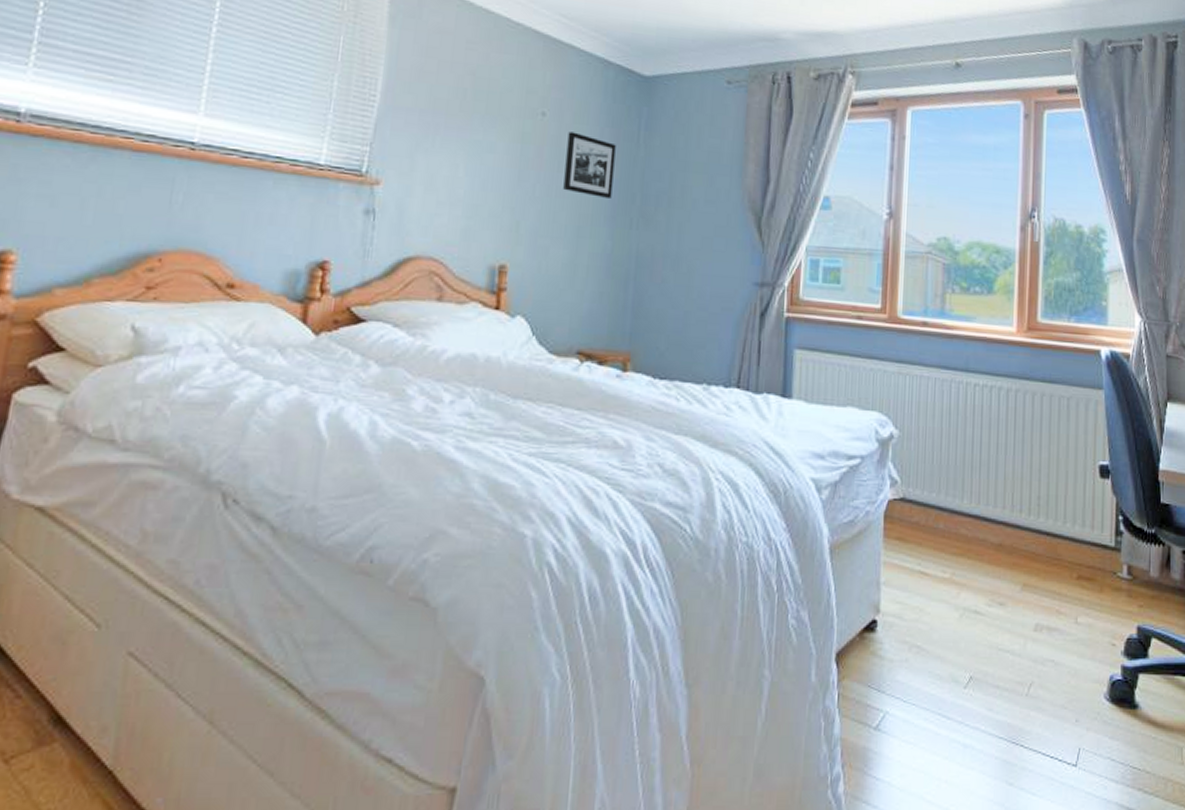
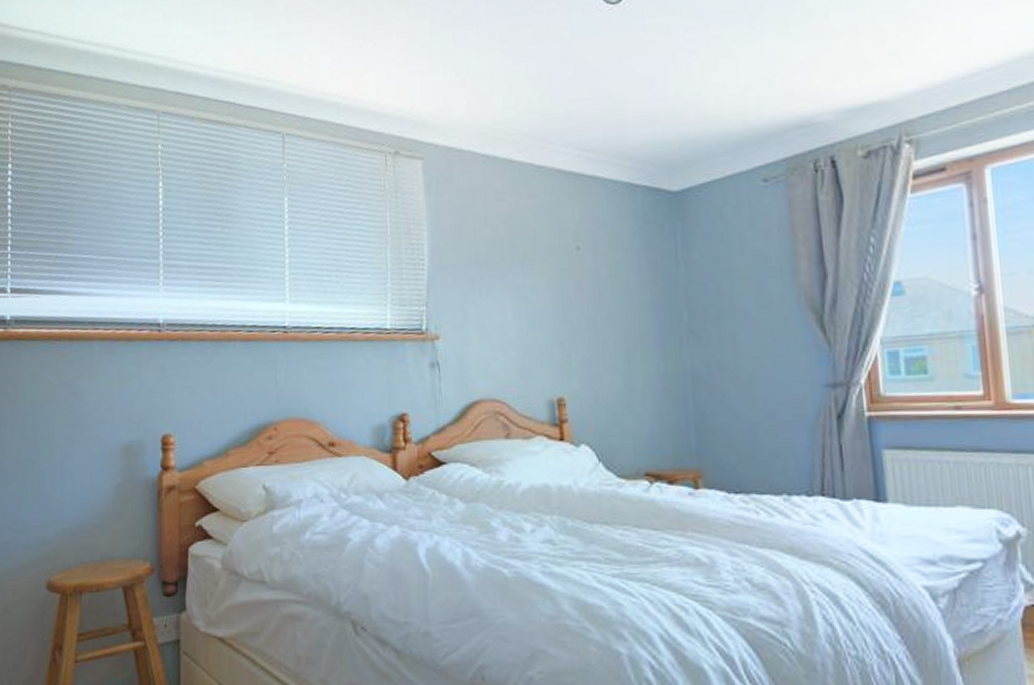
picture frame: present [563,131,616,198] -> none [605,260,658,320]

